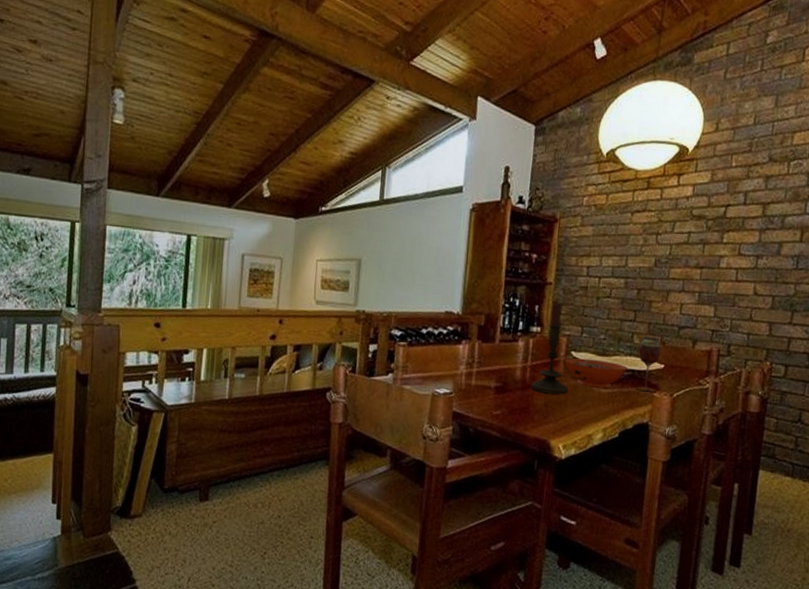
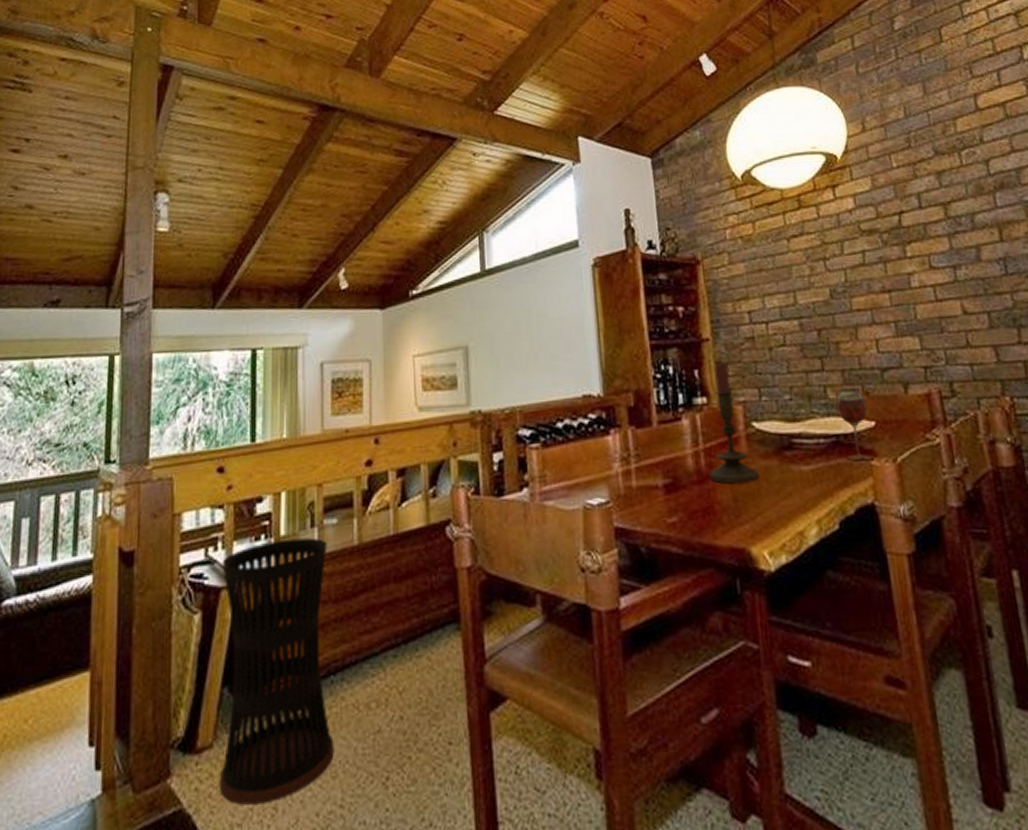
umbrella stand: none [145,383,236,557] -> present [219,537,334,805]
decorative bowl: present [564,358,628,387] -> none [745,427,829,465]

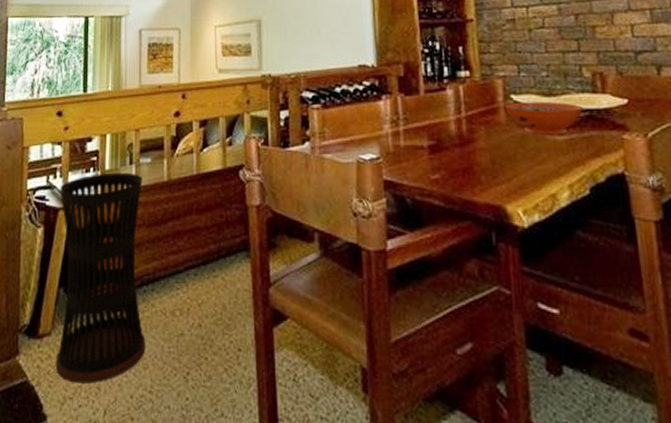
candle: present [710,360,759,484] -> none [470,39,516,148]
decorative bowl: none [745,427,829,465] -> present [504,101,583,134]
wineglass: present [835,387,872,462] -> none [590,67,624,134]

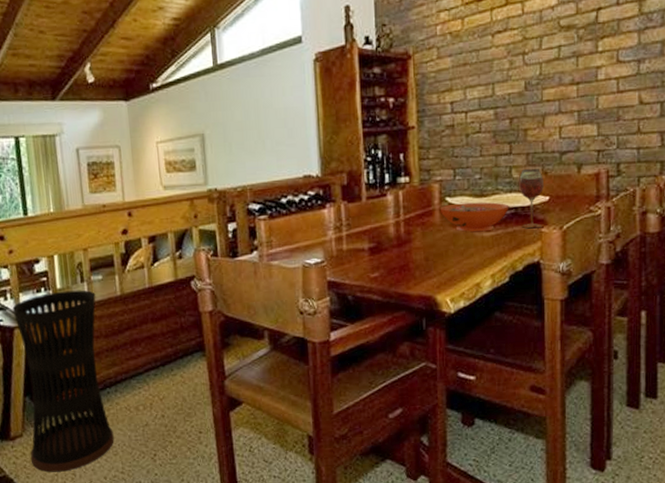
wineglass: none [590,67,624,134] -> present [518,168,545,229]

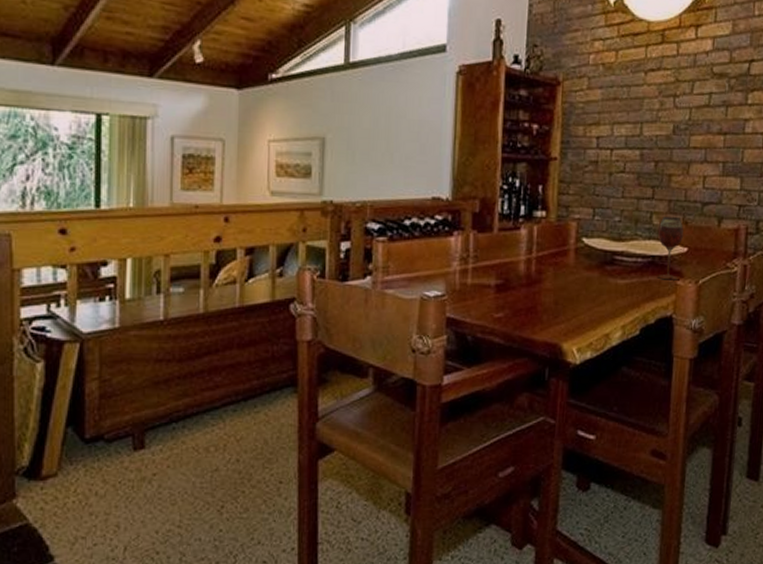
umbrella stand: present [12,290,114,473] -> none [63,302,174,523]
decorative bowl: present [439,202,509,232] -> none [575,245,647,278]

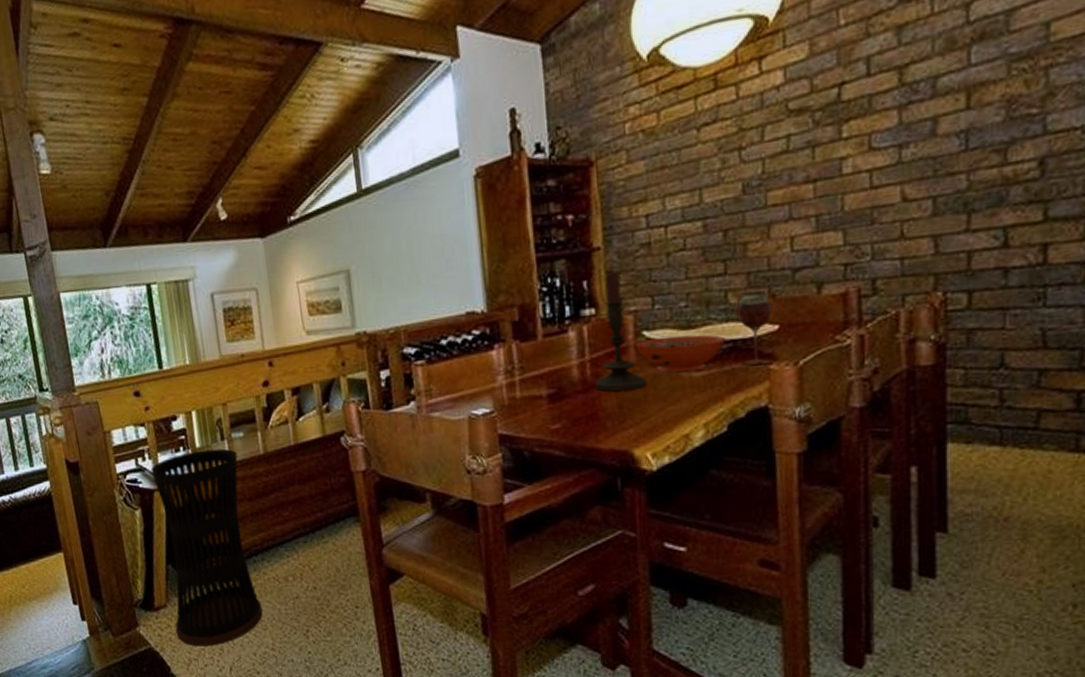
umbrella stand: none [63,302,174,523] -> present [151,448,263,646]
candle: none [538,179,581,290] -> present [595,269,647,392]
decorative bowl: none [575,245,647,278] -> present [635,334,726,372]

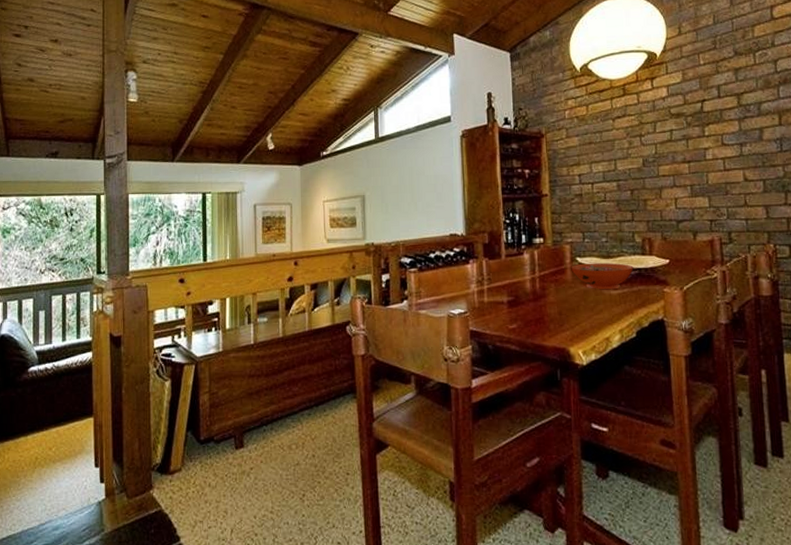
umbrella stand: present [151,448,263,646] -> none [184,331,266,509]
candle: present [595,269,647,392] -> none [542,211,579,302]
wineglass: present [736,290,772,366] -> none [640,234,665,289]

